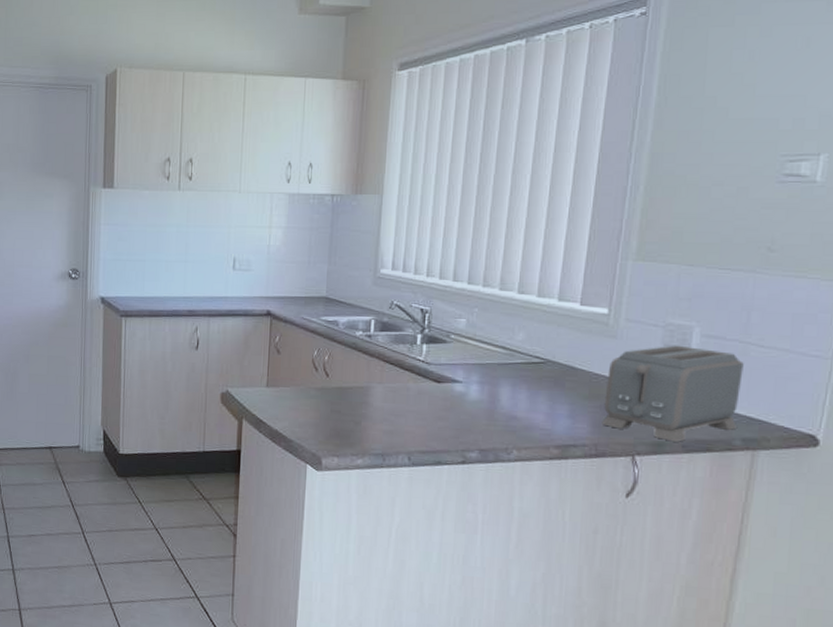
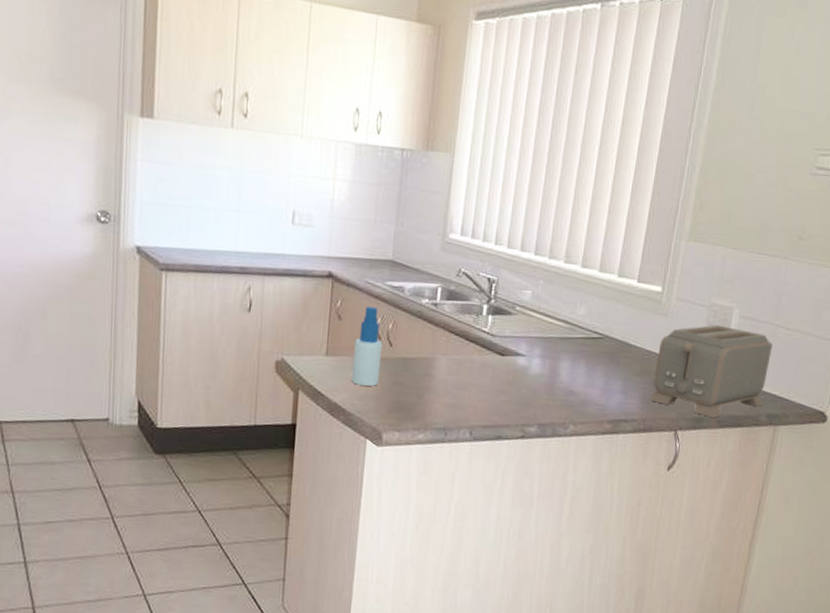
spray bottle: none [291,340,319,414] -> present [352,306,383,386]

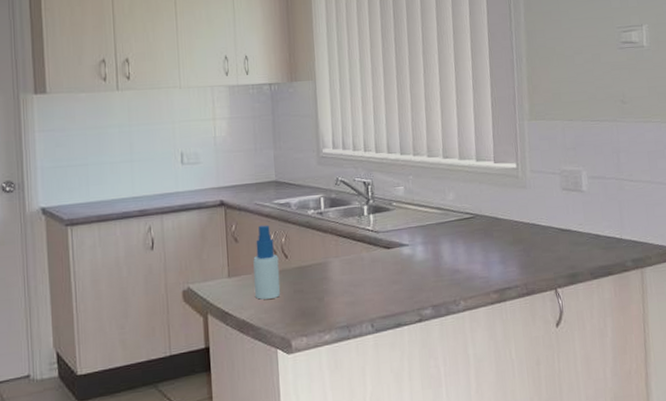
toaster: present [650,325,773,418] -> none [524,187,626,272]

